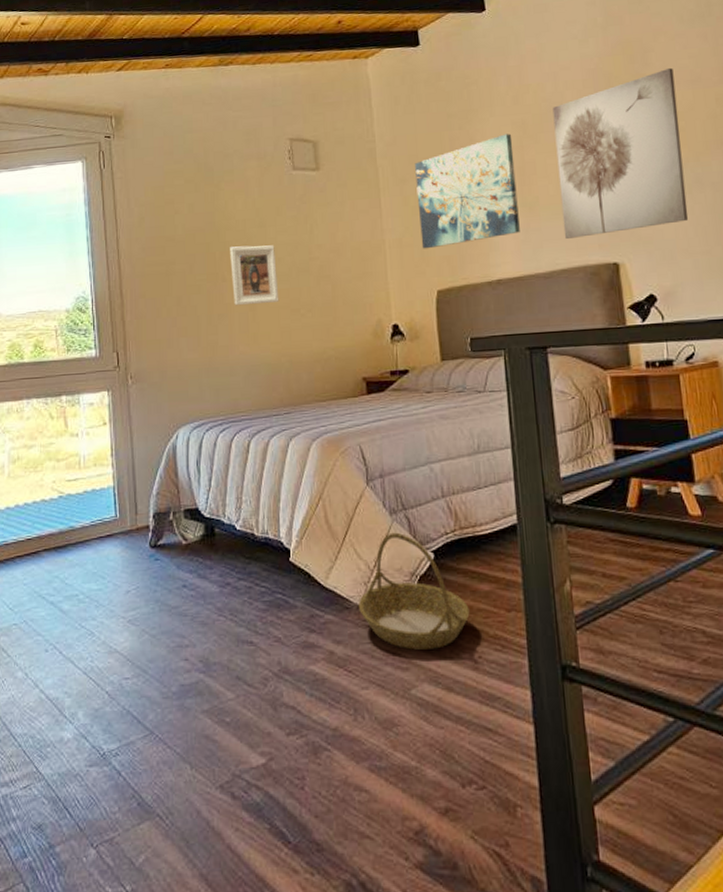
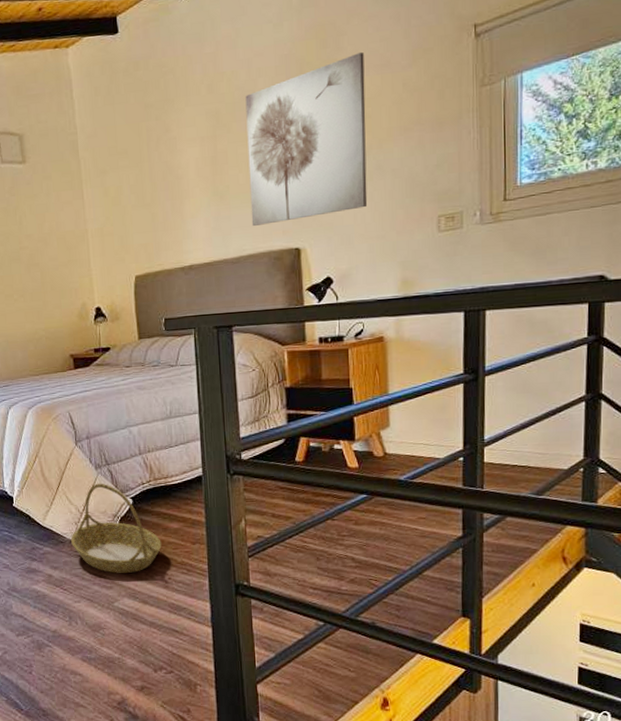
wall art: present [415,133,520,249] -> none [114,123,211,238]

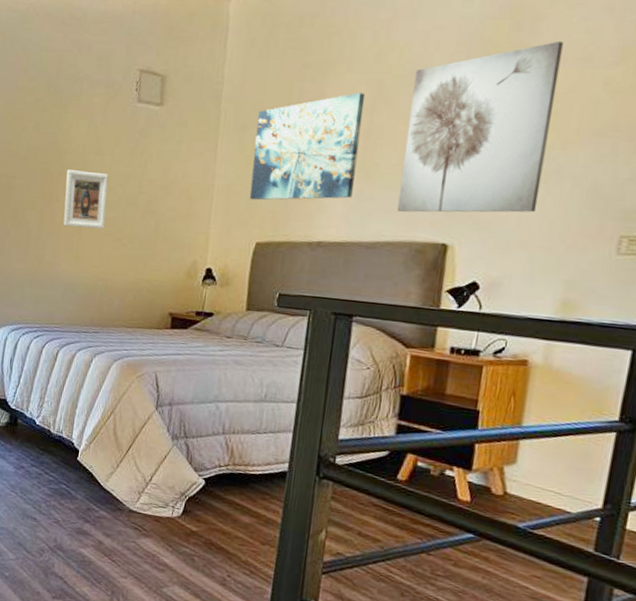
basket: present [70,483,162,573] -> none [129,455,228,561]
wall art: none [114,123,211,238] -> present [249,92,366,200]

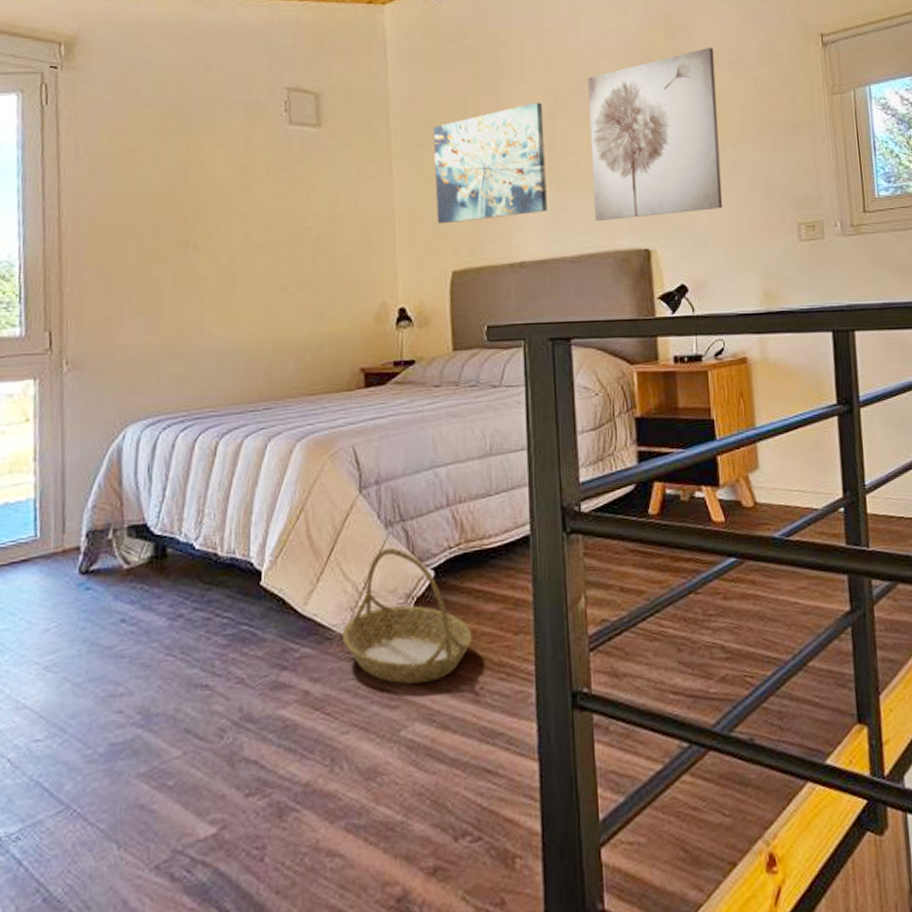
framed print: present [63,170,109,229] -> none [205,209,264,280]
basket: none [129,455,228,561] -> present [341,547,472,684]

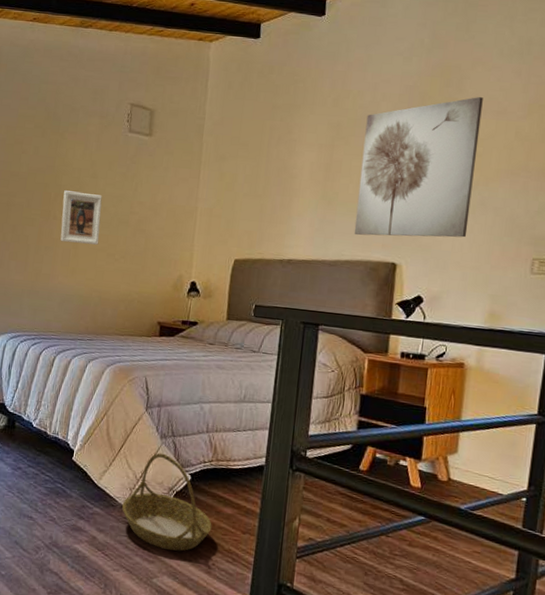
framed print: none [205,209,264,280] -> present [60,190,103,245]
wall art: present [433,102,547,224] -> none [228,132,326,223]

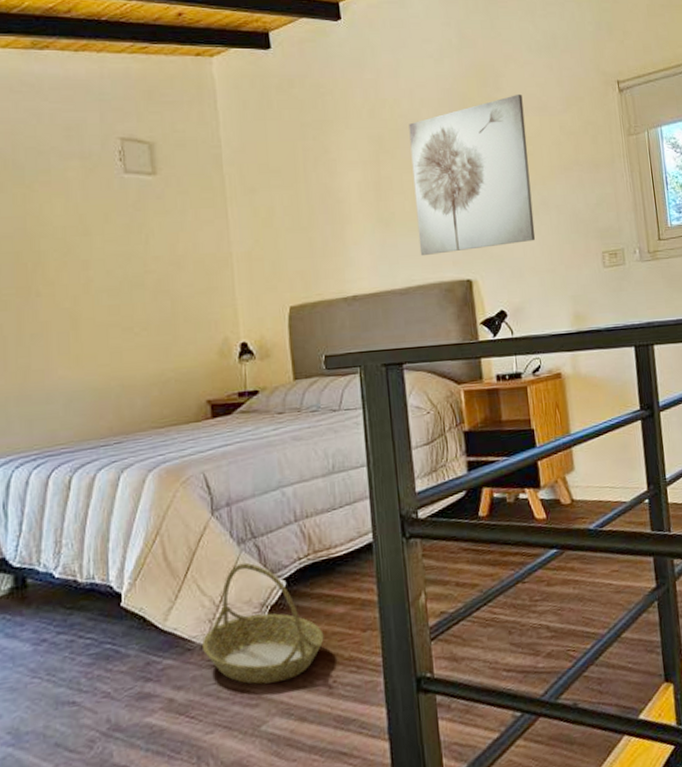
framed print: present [60,190,103,245] -> none [46,256,108,325]

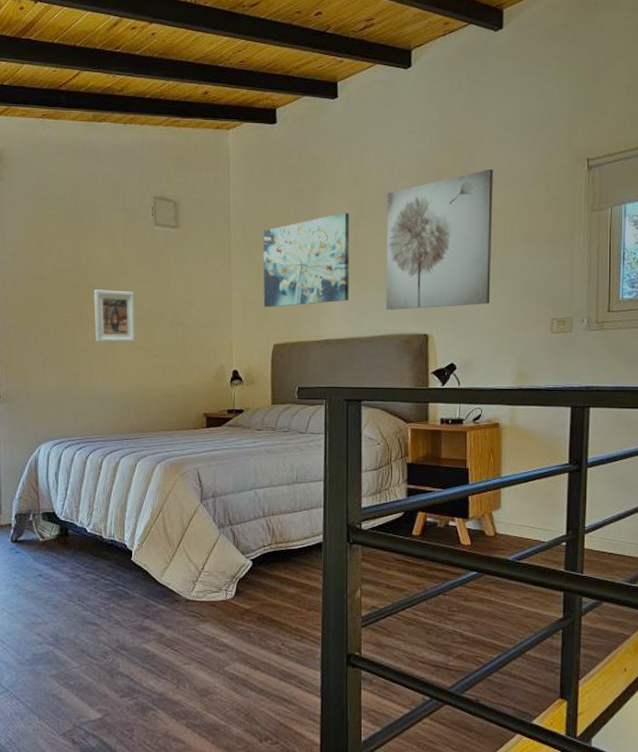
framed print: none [46,256,108,325] -> present [94,290,136,343]
basket: present [201,562,324,685] -> none [186,543,278,636]
wall art: none [265,147,376,263] -> present [263,212,350,308]

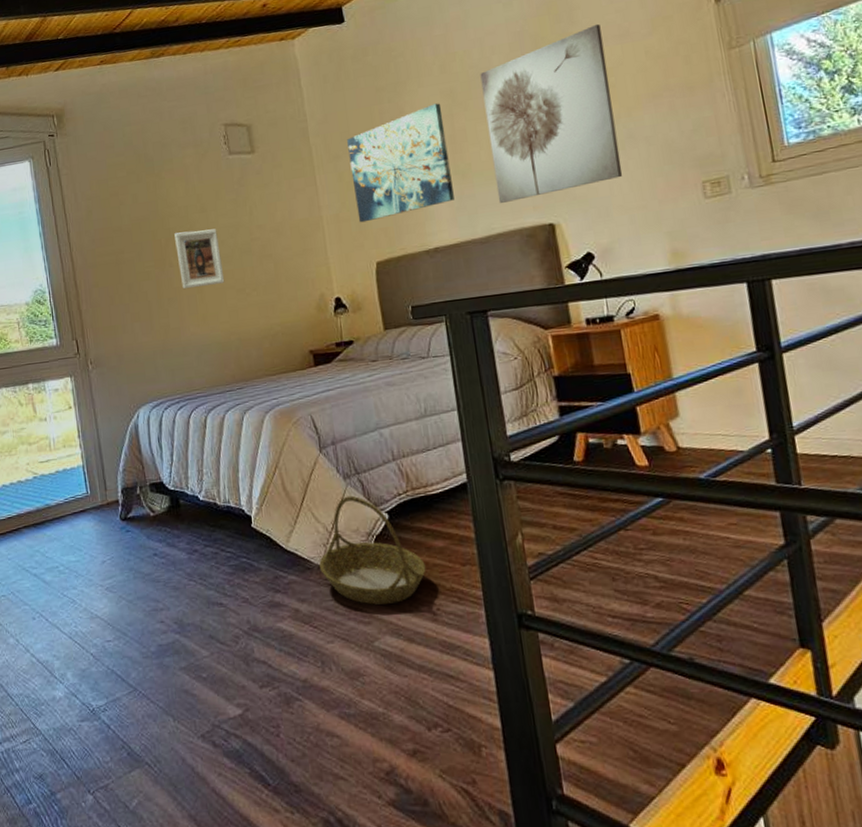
basket: none [186,543,278,636] -> present [318,495,426,605]

